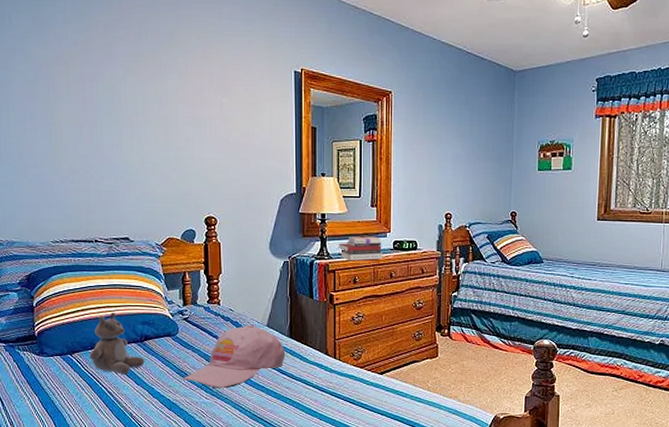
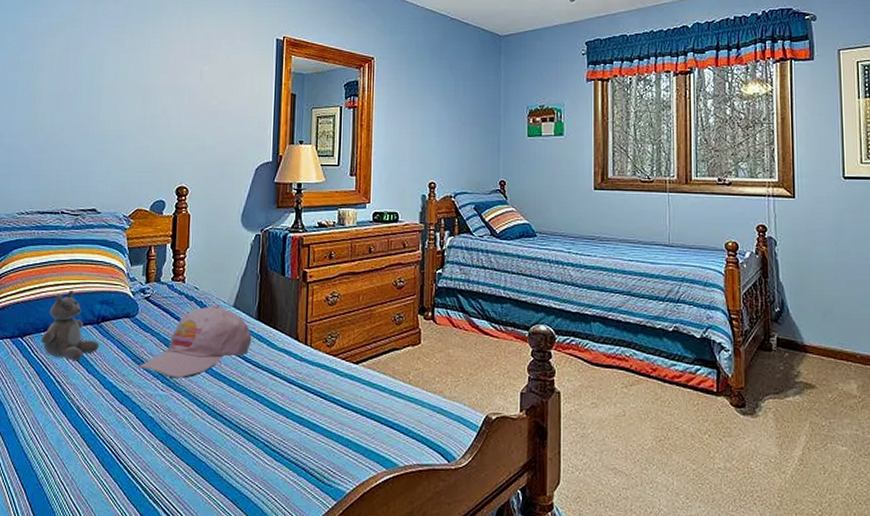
books: present [338,236,383,262] -> none [314,207,362,235]

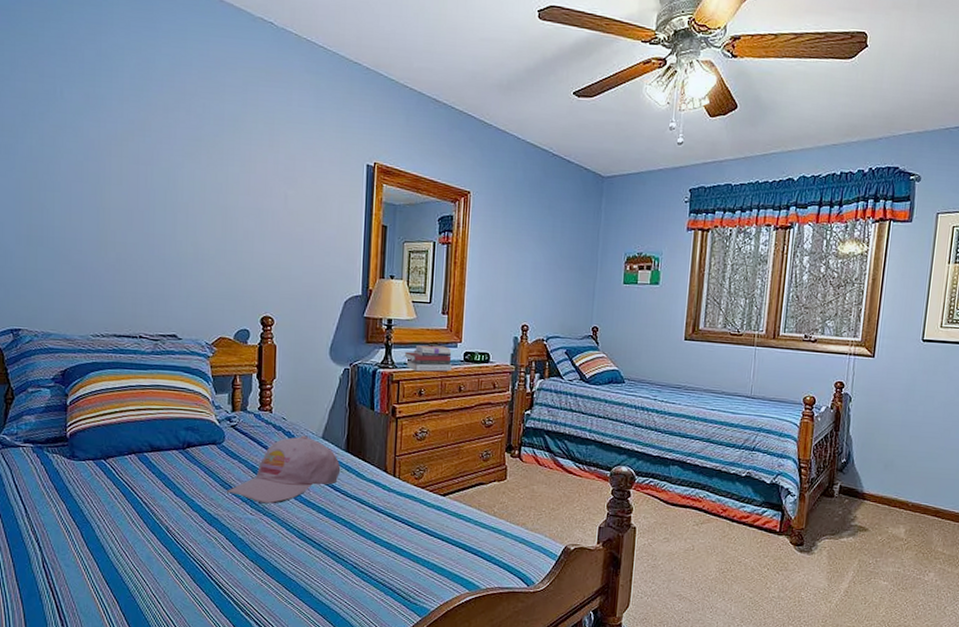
stuffed animal: present [40,290,100,361] -> none [125,415,186,485]
books: none [314,207,362,235] -> present [404,345,453,373]

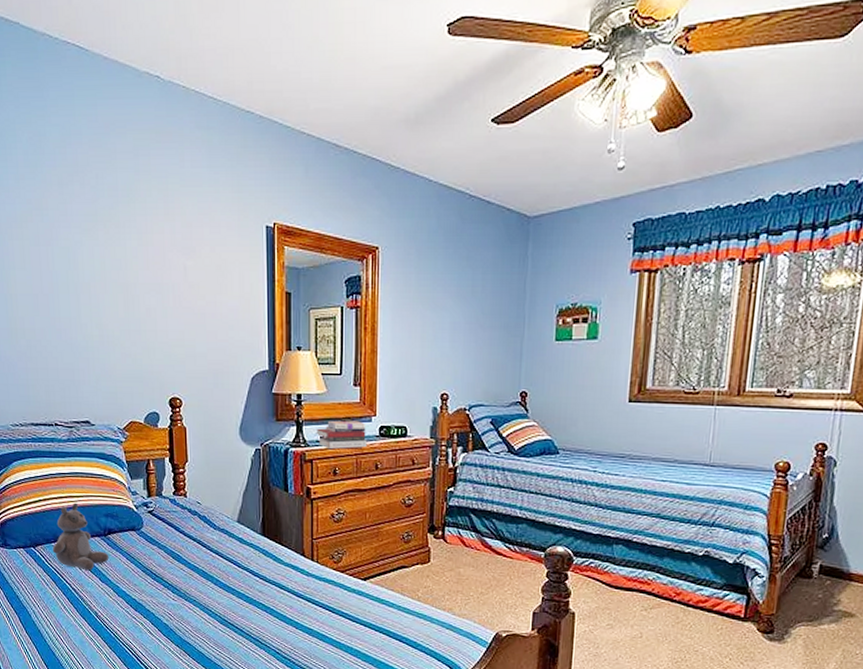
stuffed animal: none [125,415,186,485] -> present [52,502,109,571]
baseball cap: present [226,435,341,504] -> none [148,519,258,590]

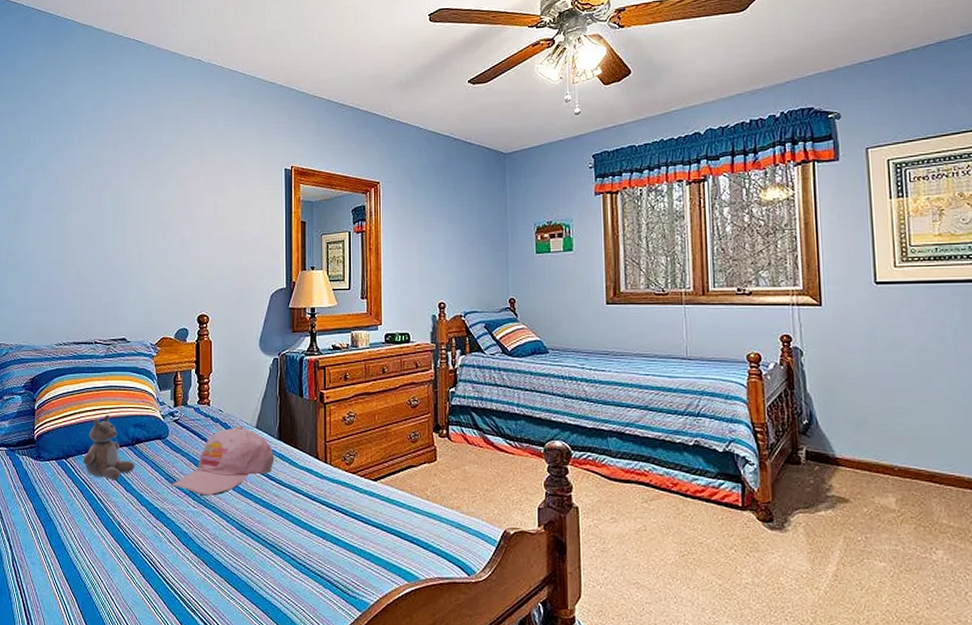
baseball cap: none [148,519,258,590] -> present [170,426,275,496]
books: present [316,420,368,450] -> none [328,330,375,357]

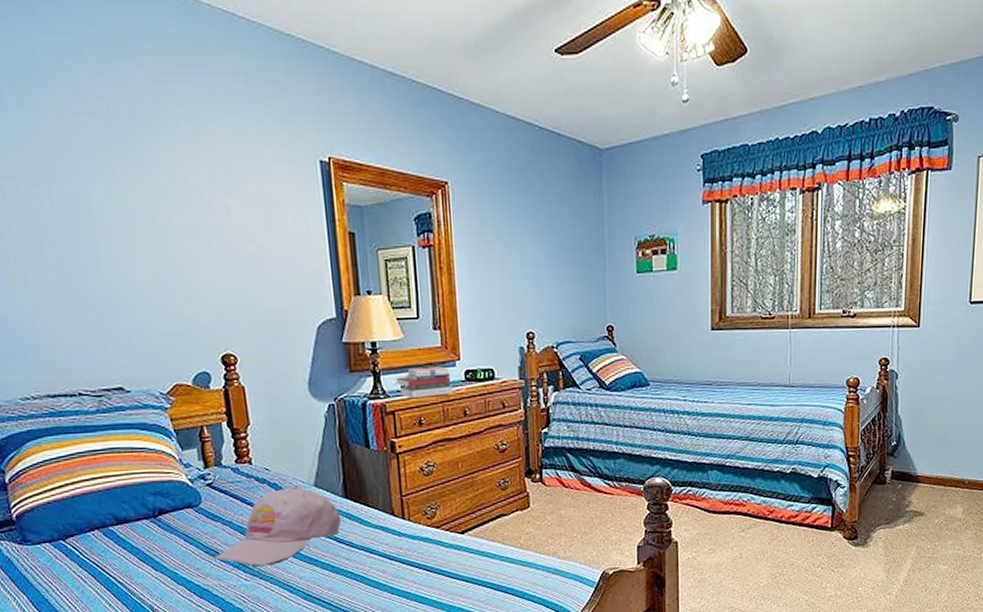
stuffed animal: present [82,414,135,481] -> none [87,482,163,560]
books: none [328,330,375,357] -> present [395,366,454,399]

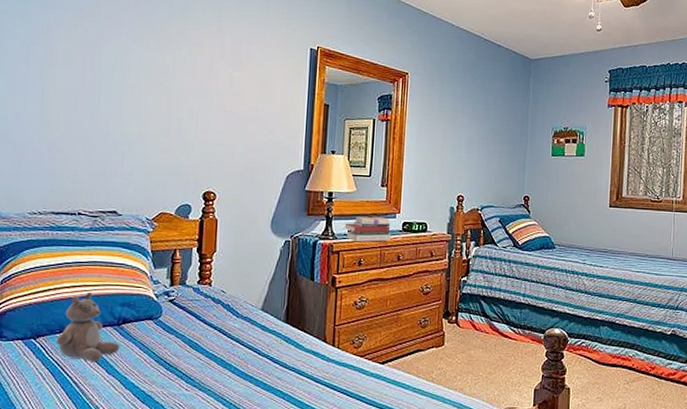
stuffed animal: none [87,482,163,560] -> present [55,291,121,363]
baseball cap: present [212,485,342,567] -> none [161,307,280,379]

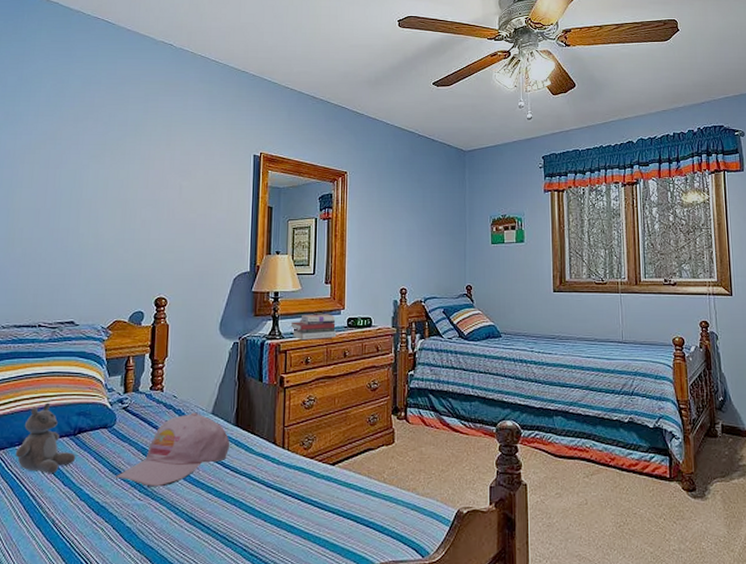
baseball cap: none [161,307,280,379] -> present [115,412,230,487]

